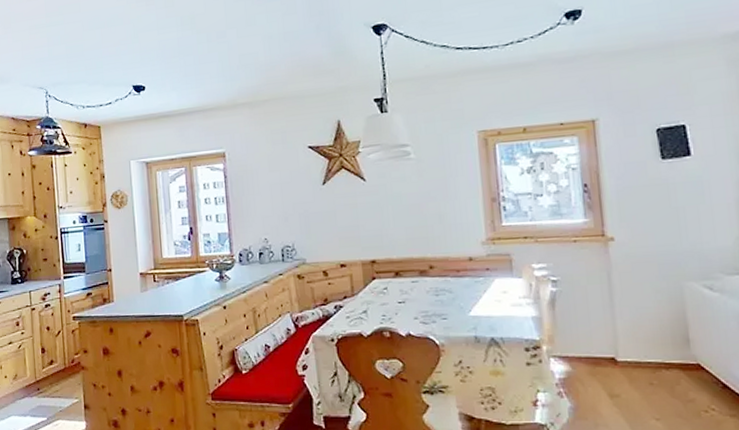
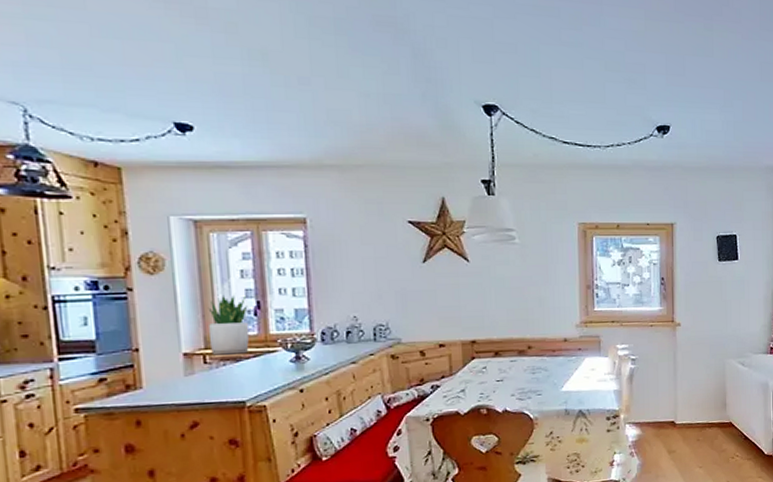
planter: none [157,221,185,275] -> present [209,294,250,356]

